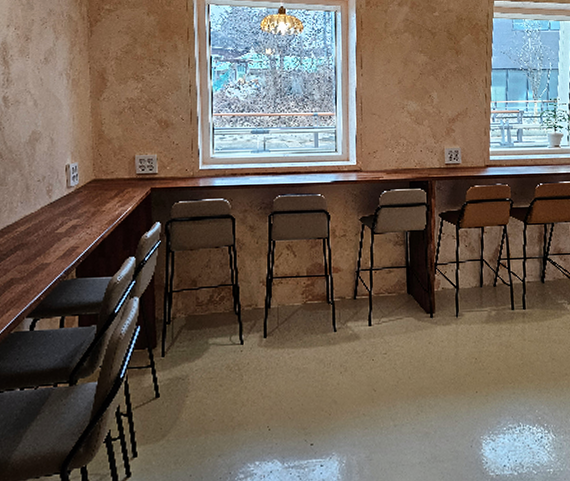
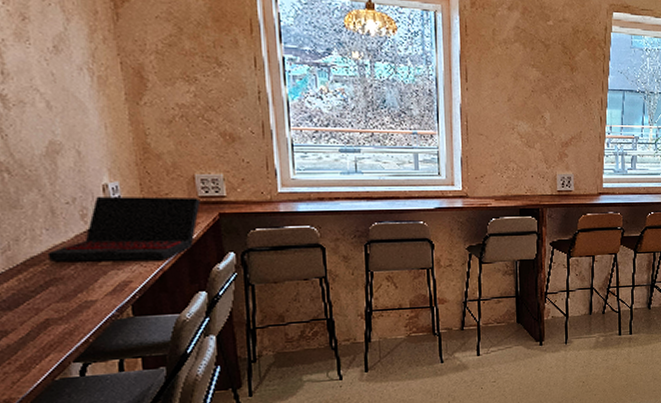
laptop: none [19,174,137,230] -> present [47,196,201,262]

